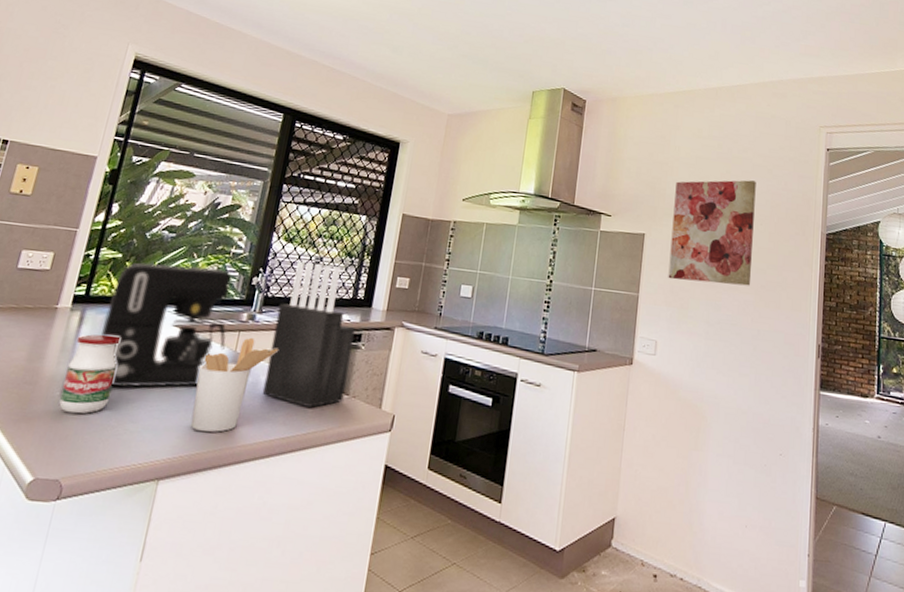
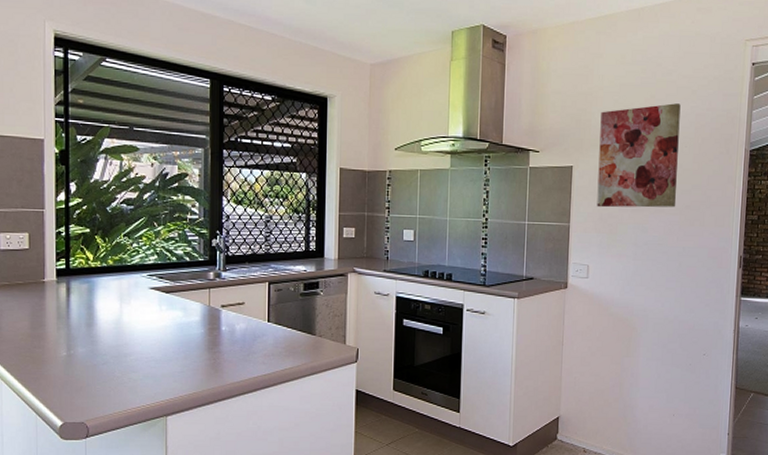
jar: present [59,334,121,414] -> none [67,301,110,369]
coffee maker: present [101,262,232,388] -> none [88,234,199,344]
utensil holder: present [190,337,278,433] -> none [180,293,246,376]
knife block: present [262,262,355,408] -> none [239,222,312,348]

